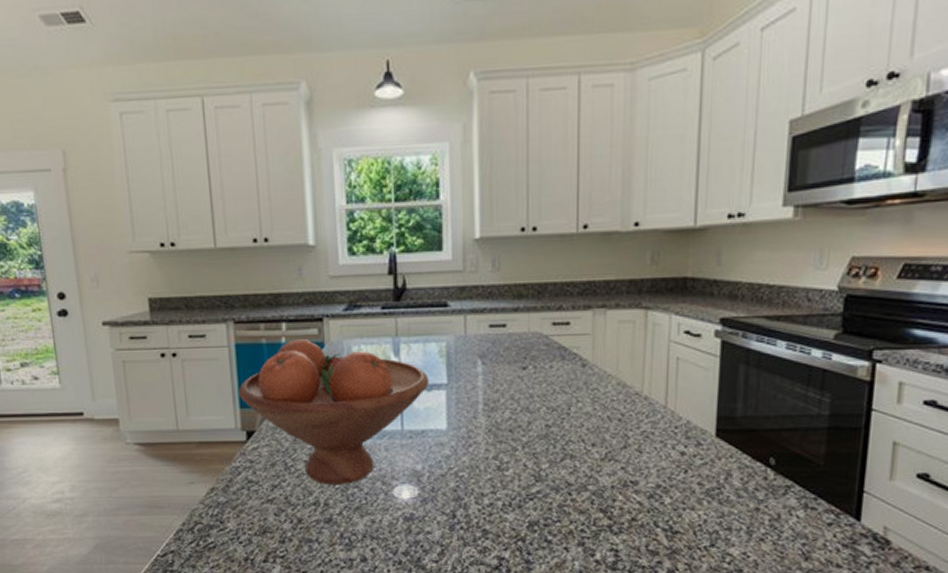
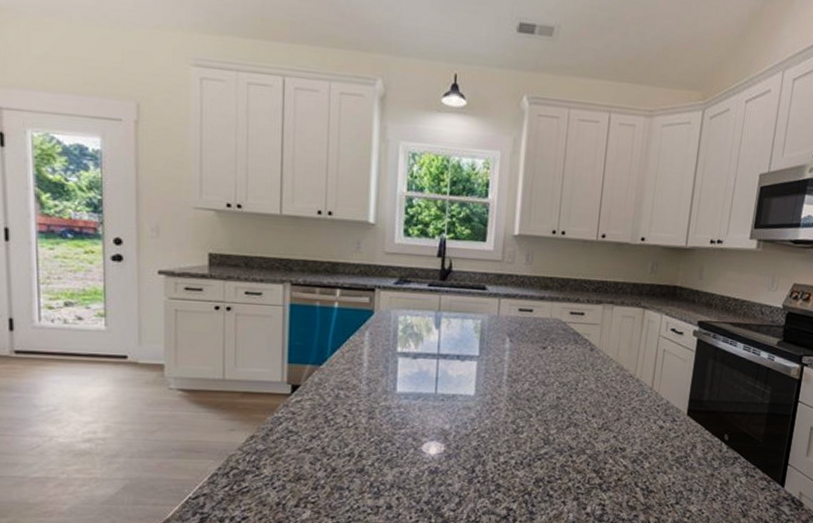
fruit bowl: present [239,339,429,486] -> none [289,305,464,440]

